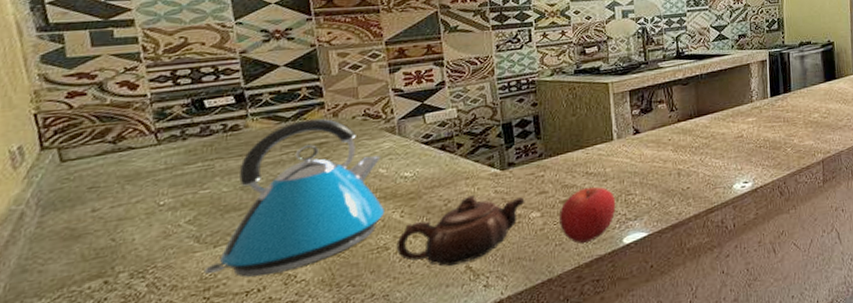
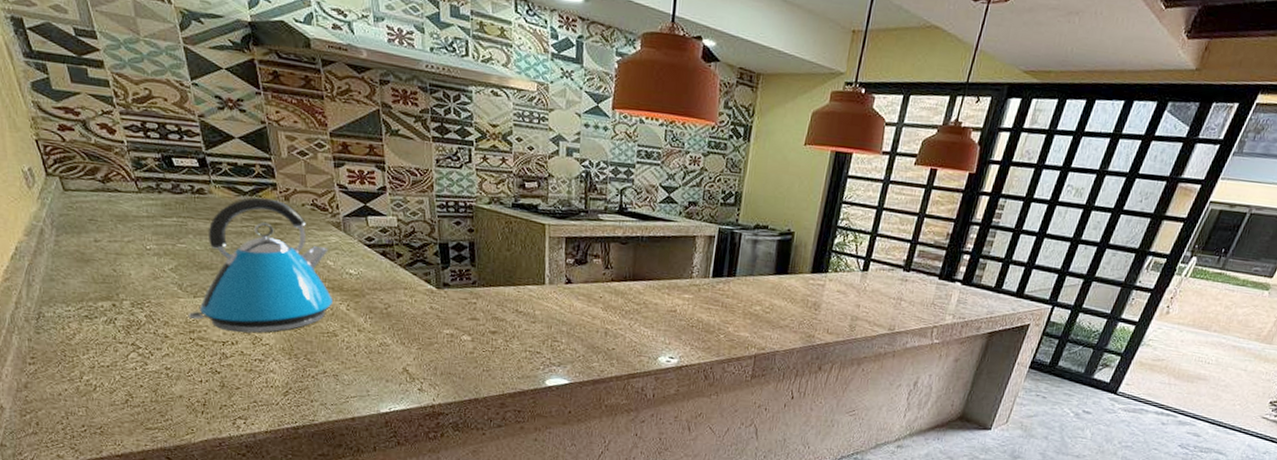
teapot: present [396,195,525,267] -> none [343,305,458,365]
fruit: present [560,187,616,244] -> none [488,324,542,376]

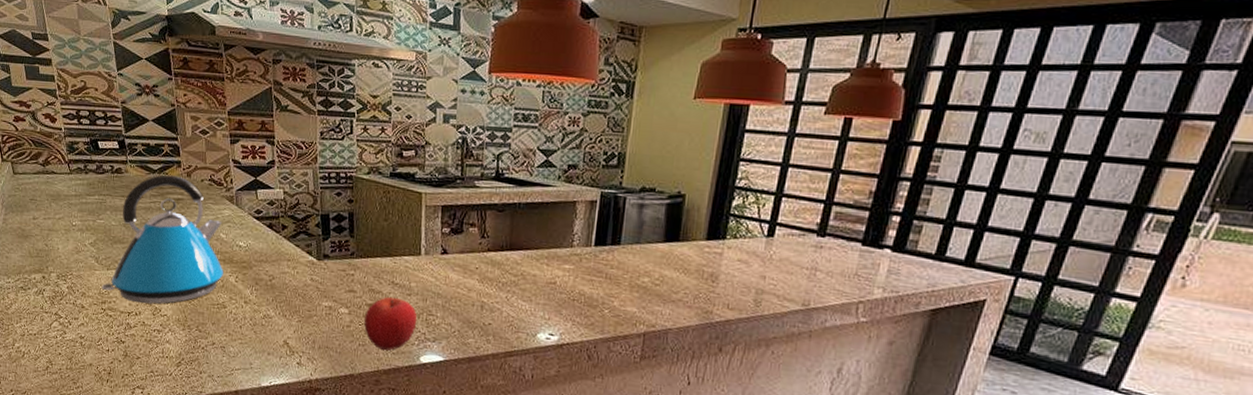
fruit: none [488,324,542,376] -> present [364,296,418,351]

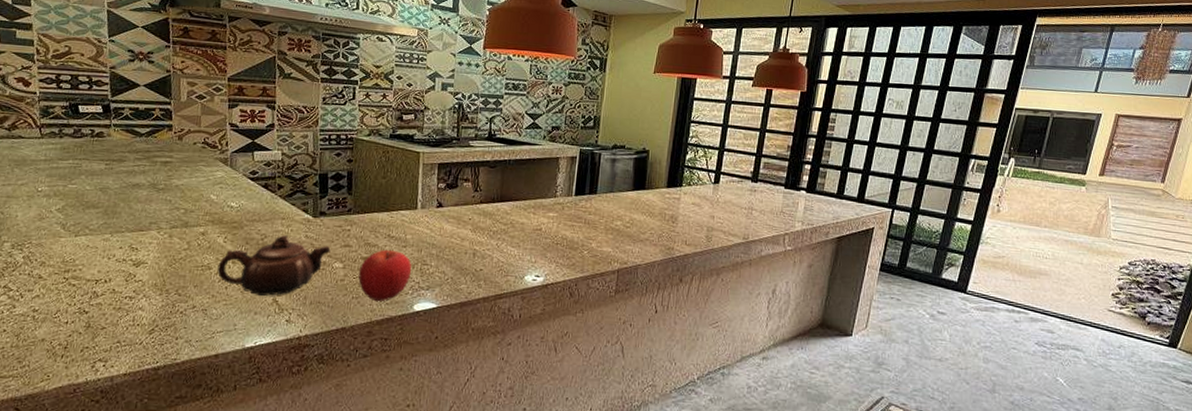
kettle: present [101,174,223,304] -> none [66,138,214,270]
teapot: none [231,277,336,338] -> present [217,235,331,297]

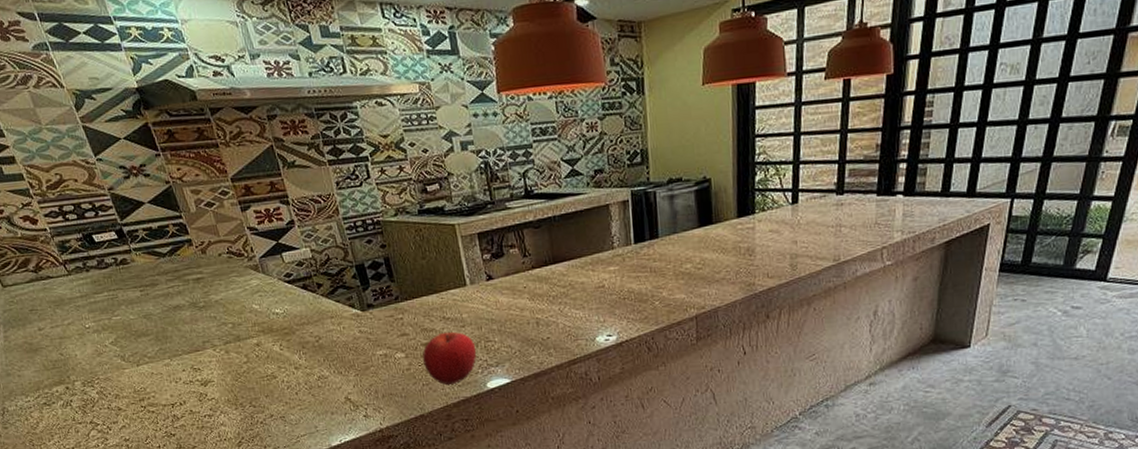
teapot: present [217,235,331,297] -> none [281,333,389,397]

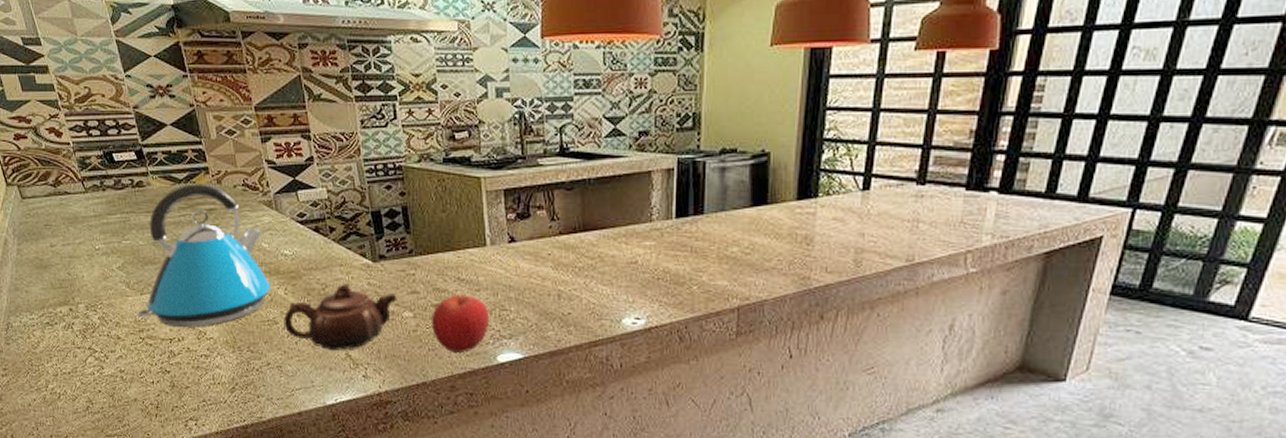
kettle: none [135,255,266,393] -> present [136,184,270,328]
teapot: none [281,333,389,397] -> present [283,283,397,351]

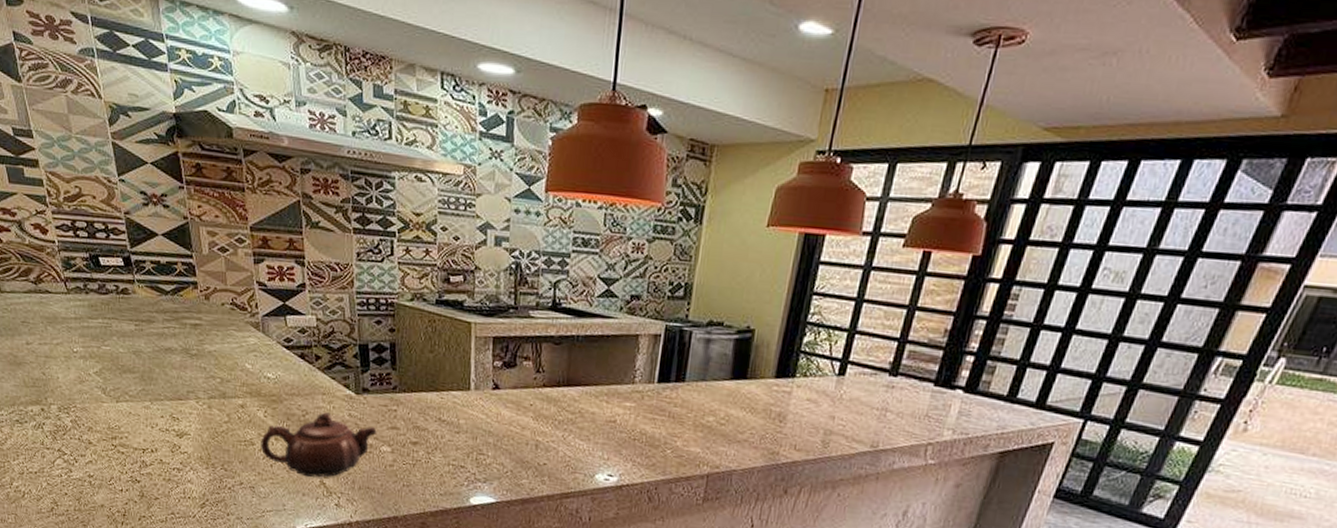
kettle: present [136,184,270,328] -> none [110,296,250,441]
fruit: present [432,294,490,354] -> none [409,434,467,492]

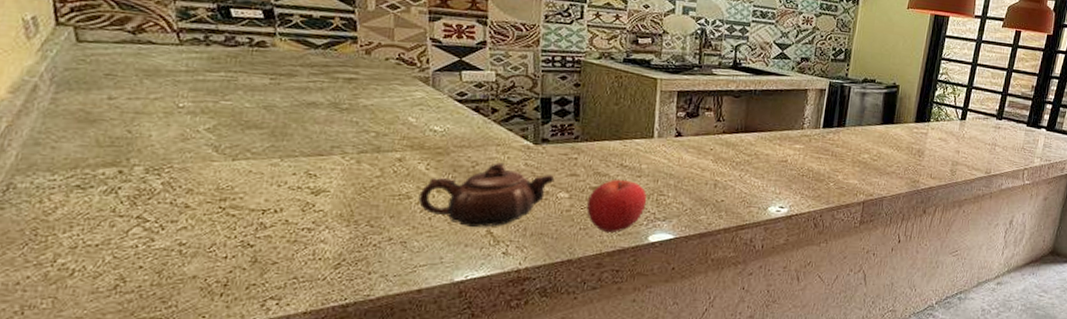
fruit: none [409,434,467,492] -> present [587,179,647,233]

